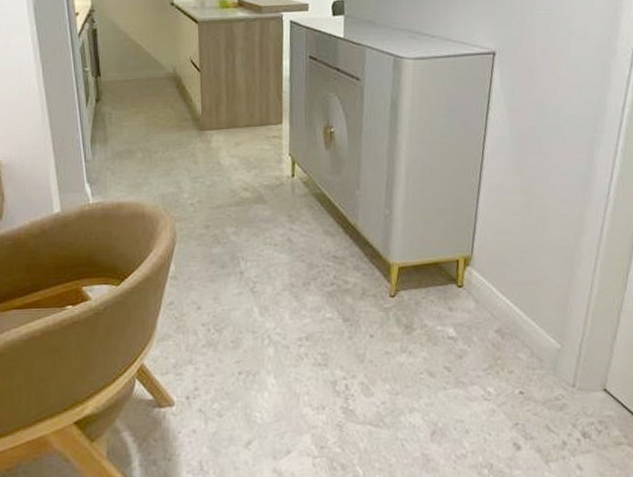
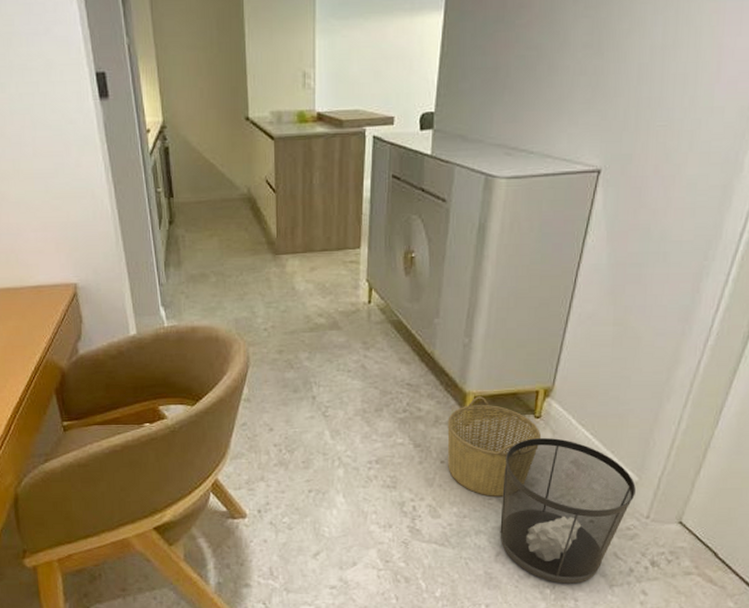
basket: none [374,267,466,371] -> present [447,396,542,497]
waste bin: none [432,307,559,462] -> present [500,437,636,584]

